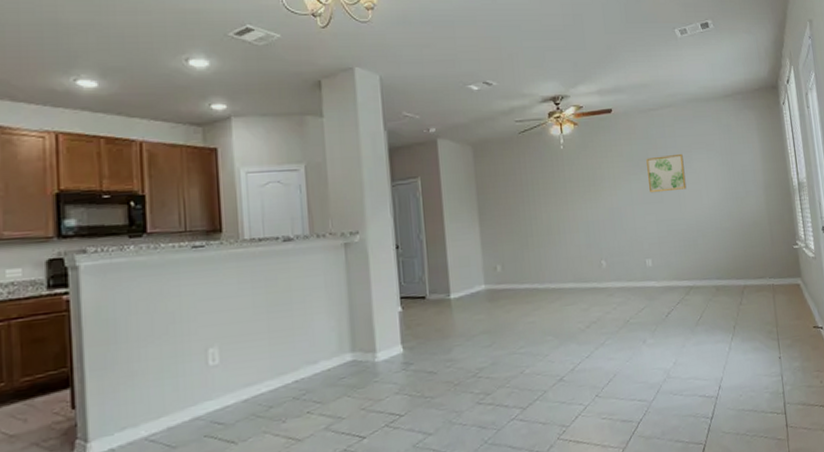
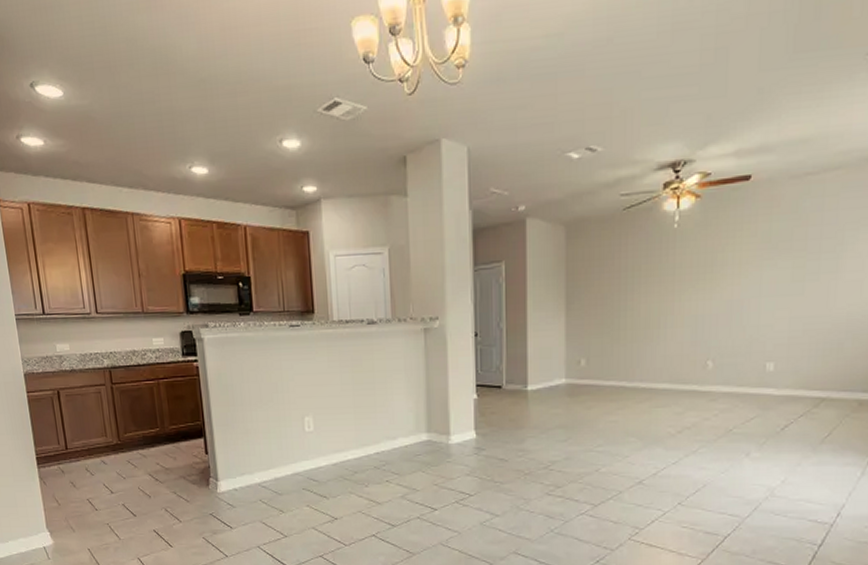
wall art: present [646,153,687,193] -> none [787,232,845,283]

